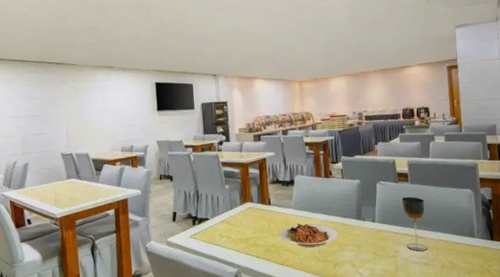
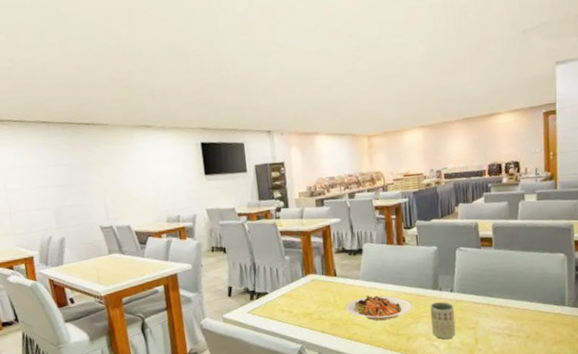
cup: none [354,231,378,267] -> present [430,301,456,340]
wineglass: present [402,196,427,252] -> none [485,263,511,322]

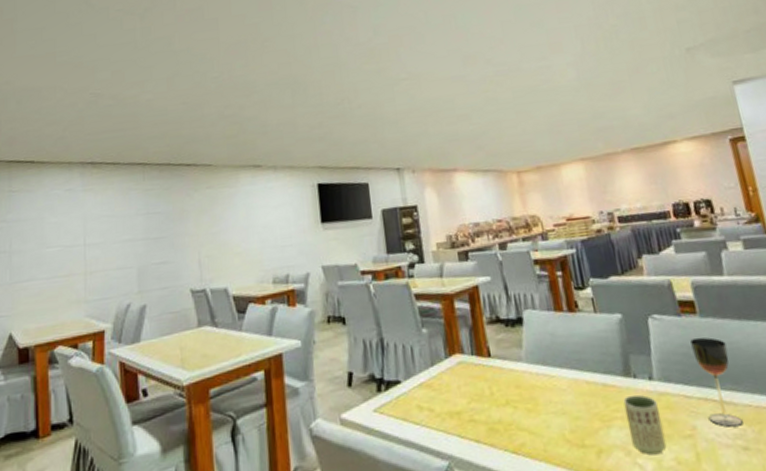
salad: present [345,295,412,321] -> none [505,384,599,425]
wineglass: none [485,263,511,322] -> present [690,337,743,427]

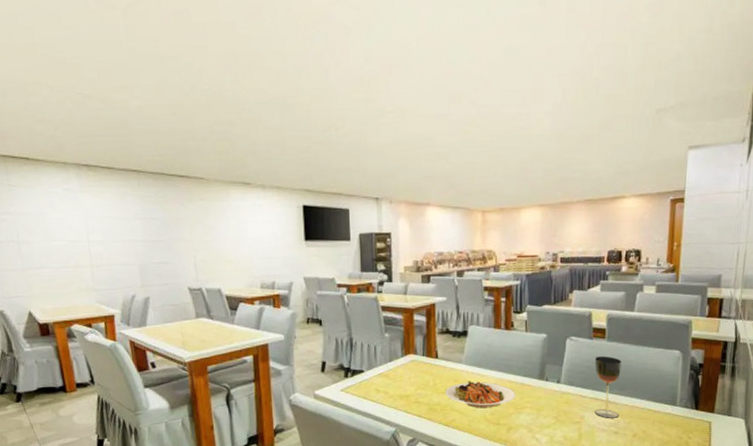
salad: none [505,384,599,425] -> present [445,380,516,409]
cup: present [623,394,667,455] -> none [534,392,560,433]

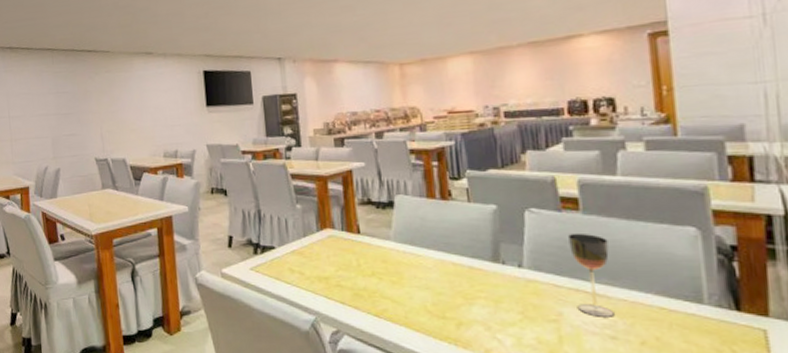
salad: present [445,380,516,409] -> none [371,261,464,297]

